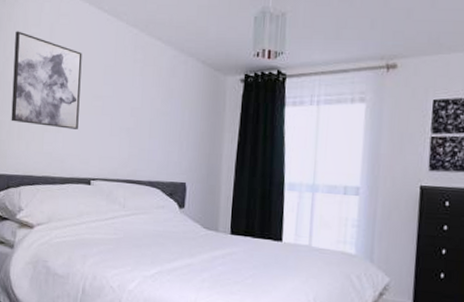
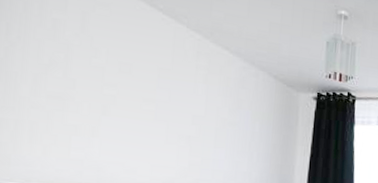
wall art: present [11,31,82,129] -> none [18,12,128,135]

